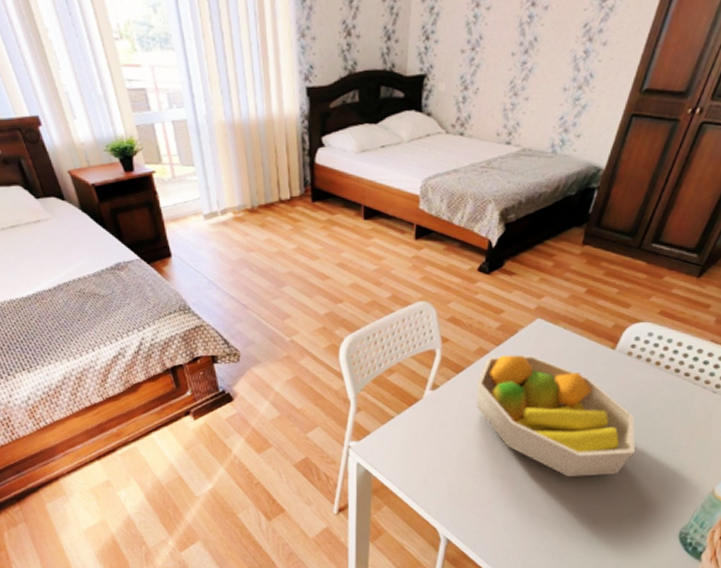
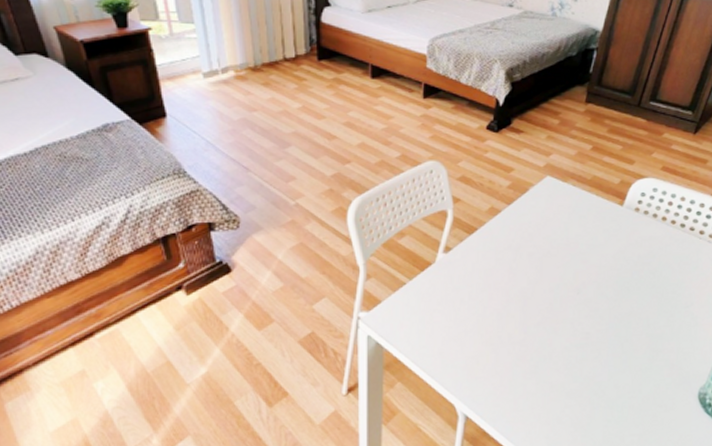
fruit bowl: present [476,355,636,477] -> none [490,213,650,339]

